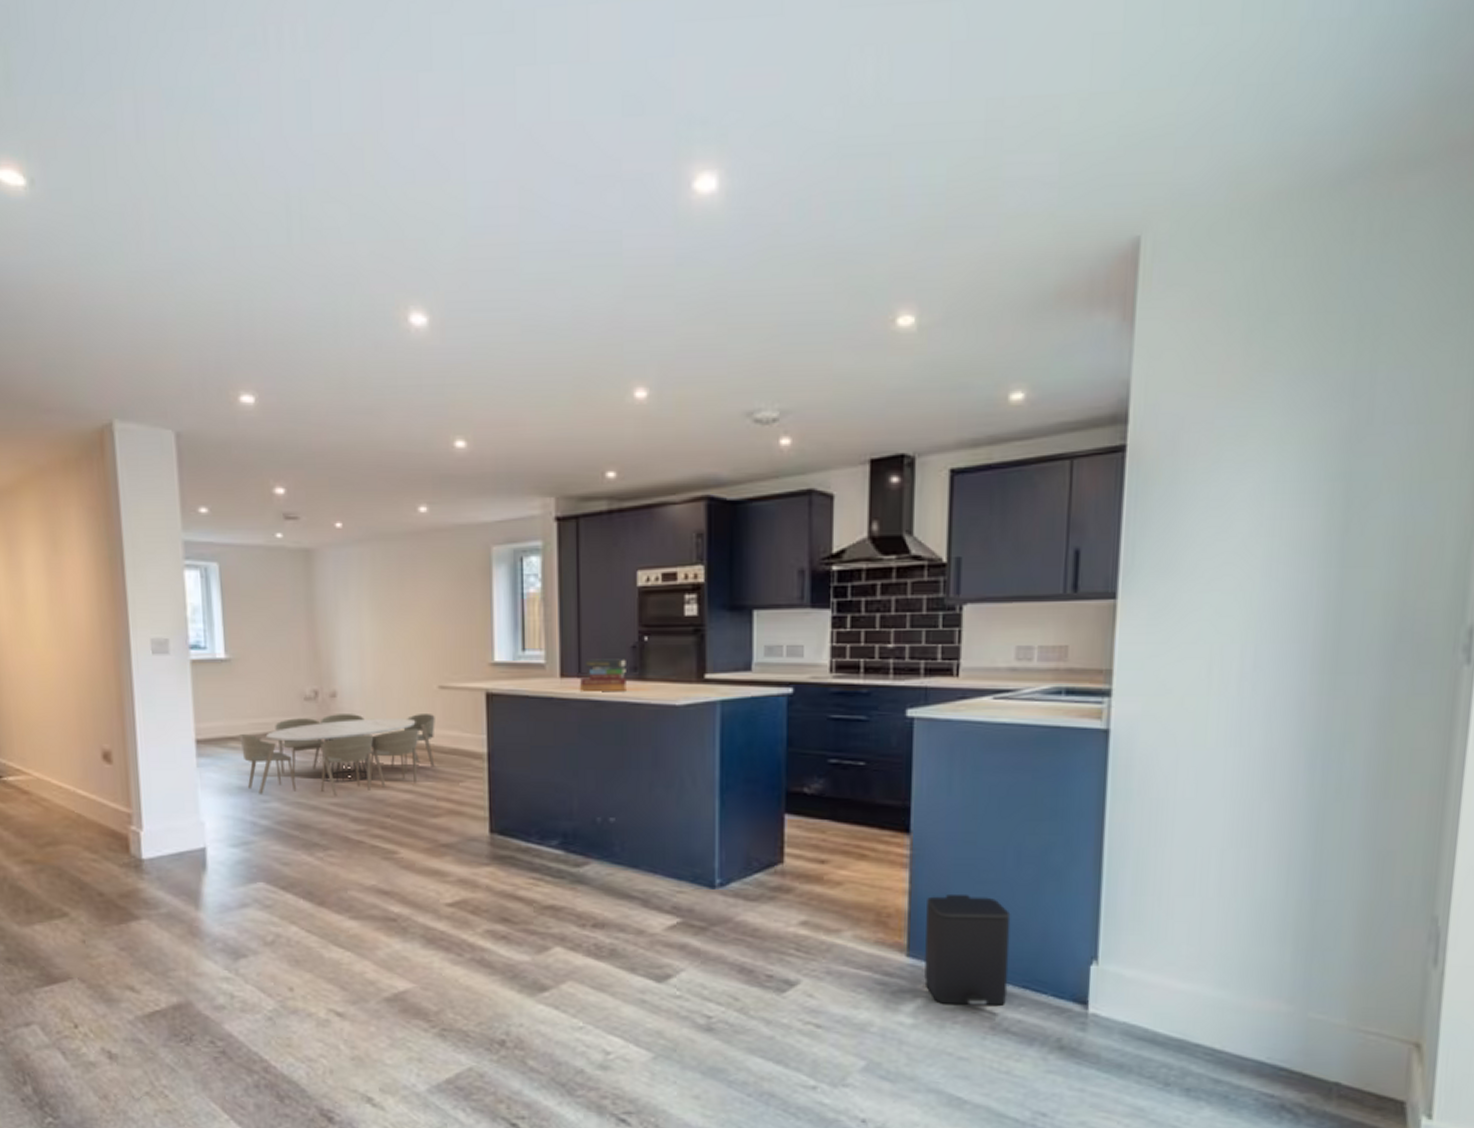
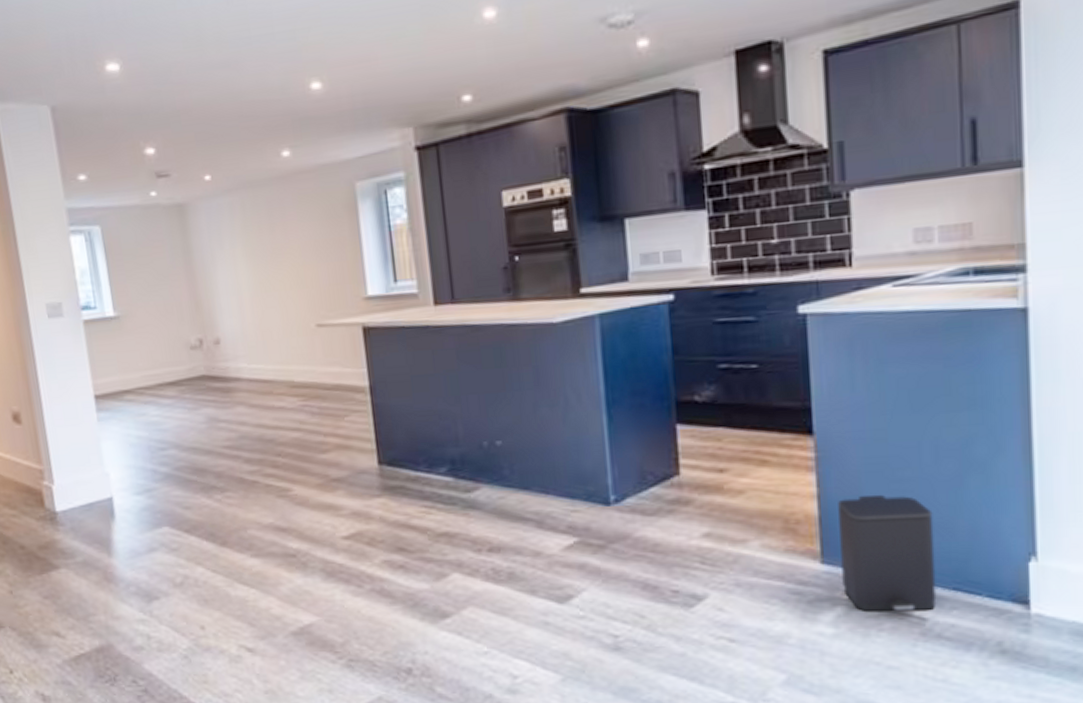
dining table: present [240,714,435,796] -> none [134,352,320,444]
books: present [579,659,626,693] -> none [453,280,502,319]

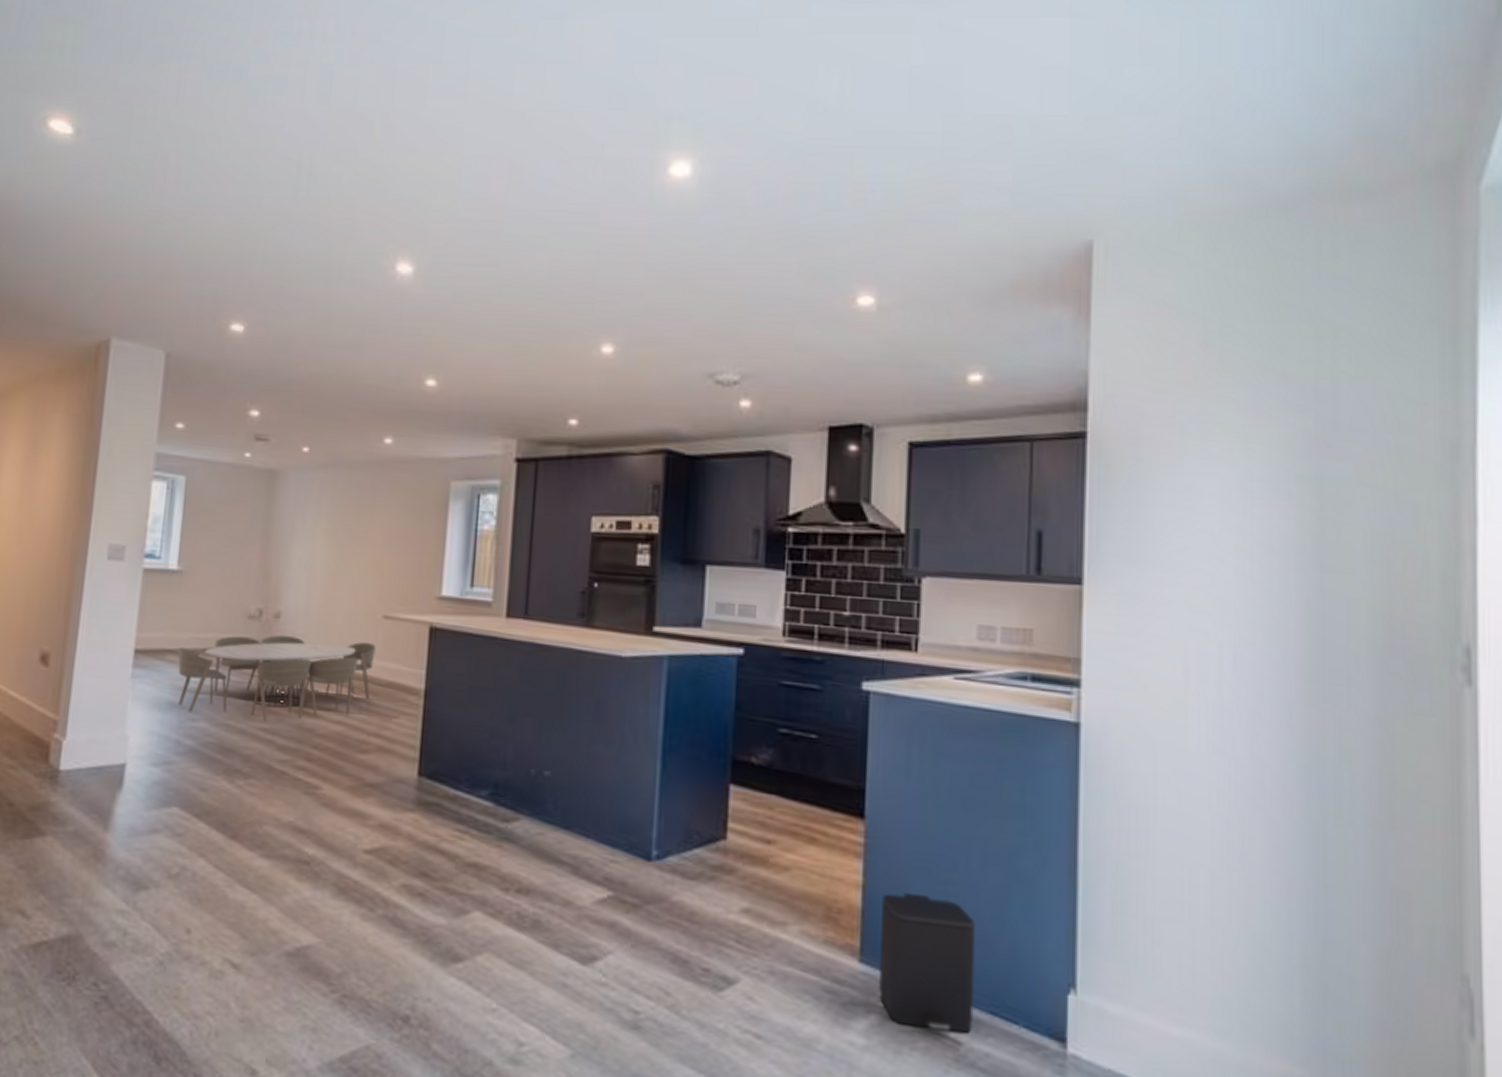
dining table: none [134,352,320,444] -> present [177,635,376,721]

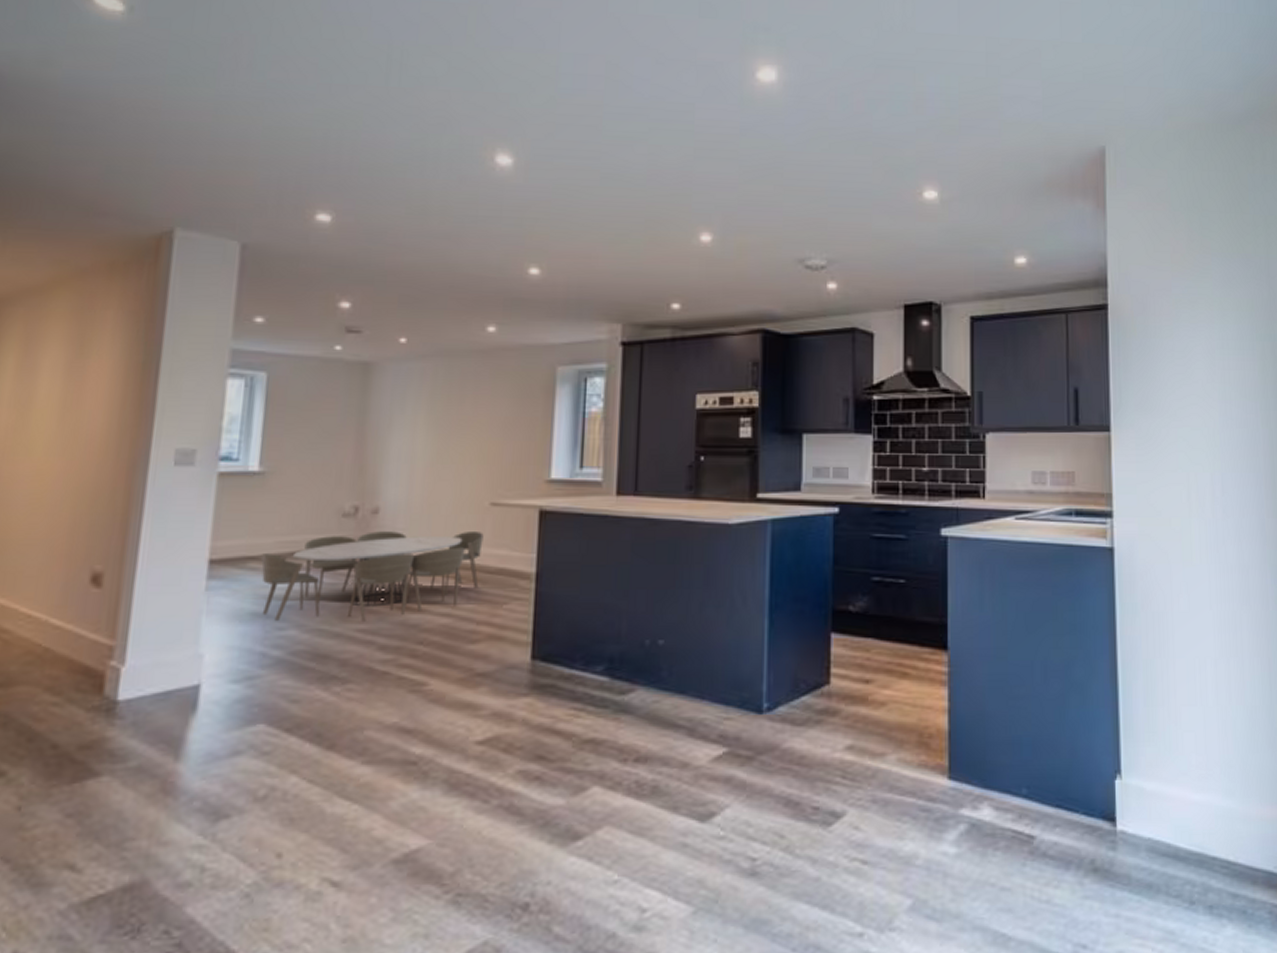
pedal bin: present [877,893,976,1033] -> none [964,710,1043,829]

